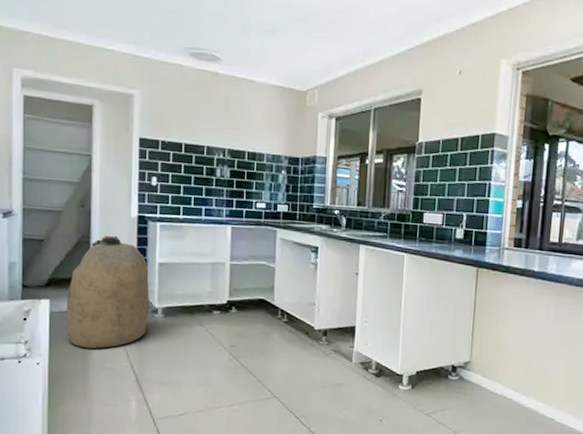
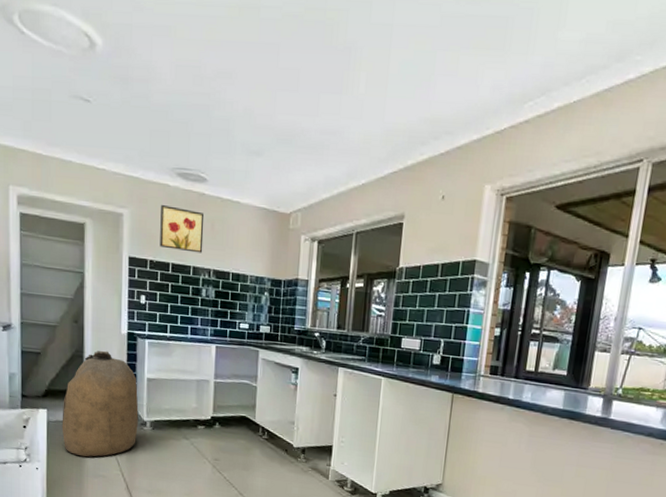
wall art: none [172,85,218,133] -> present [160,205,204,253]

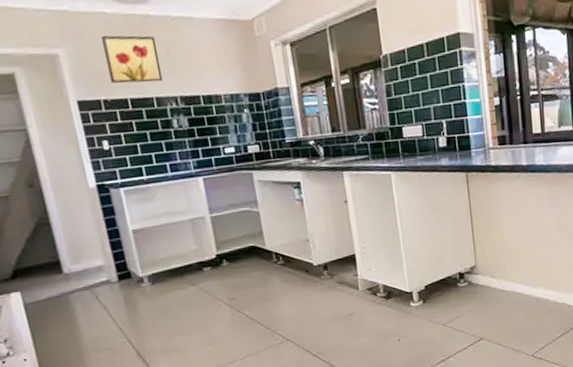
bag: present [62,350,139,457] -> none [37,210,136,334]

